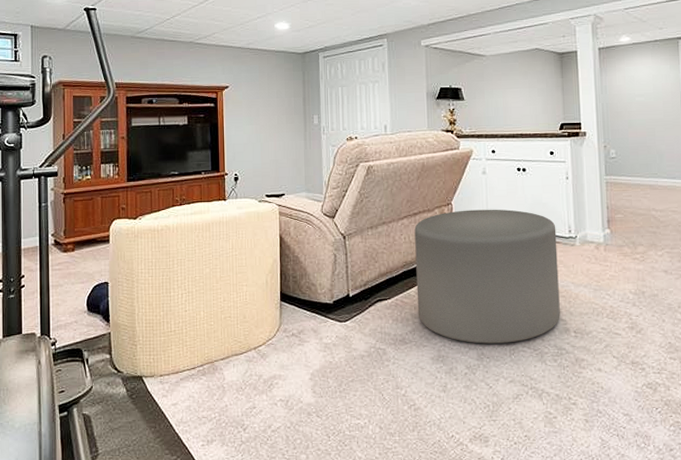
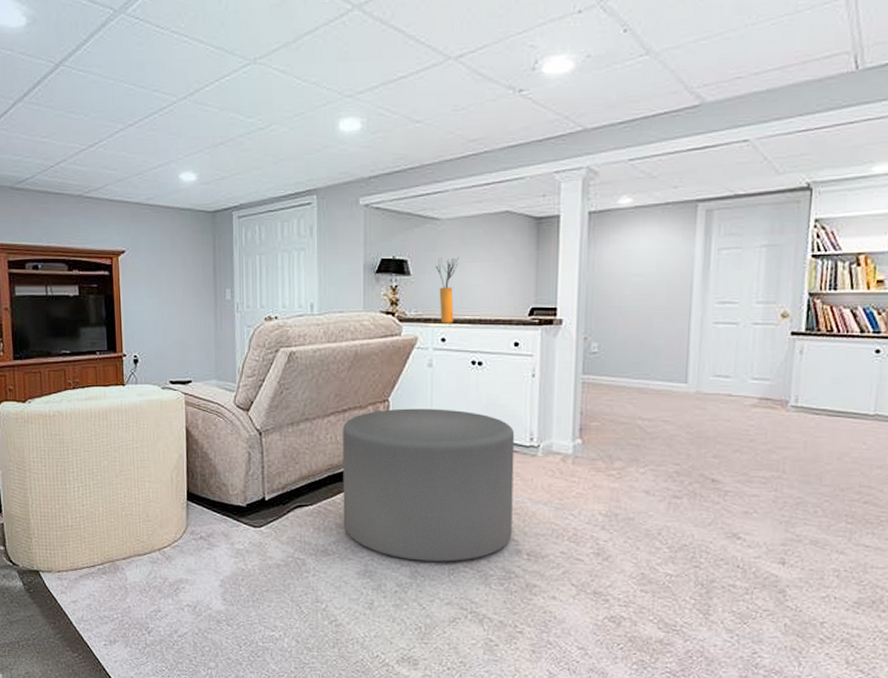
vase: none [483,85,502,138] -> present [435,257,459,323]

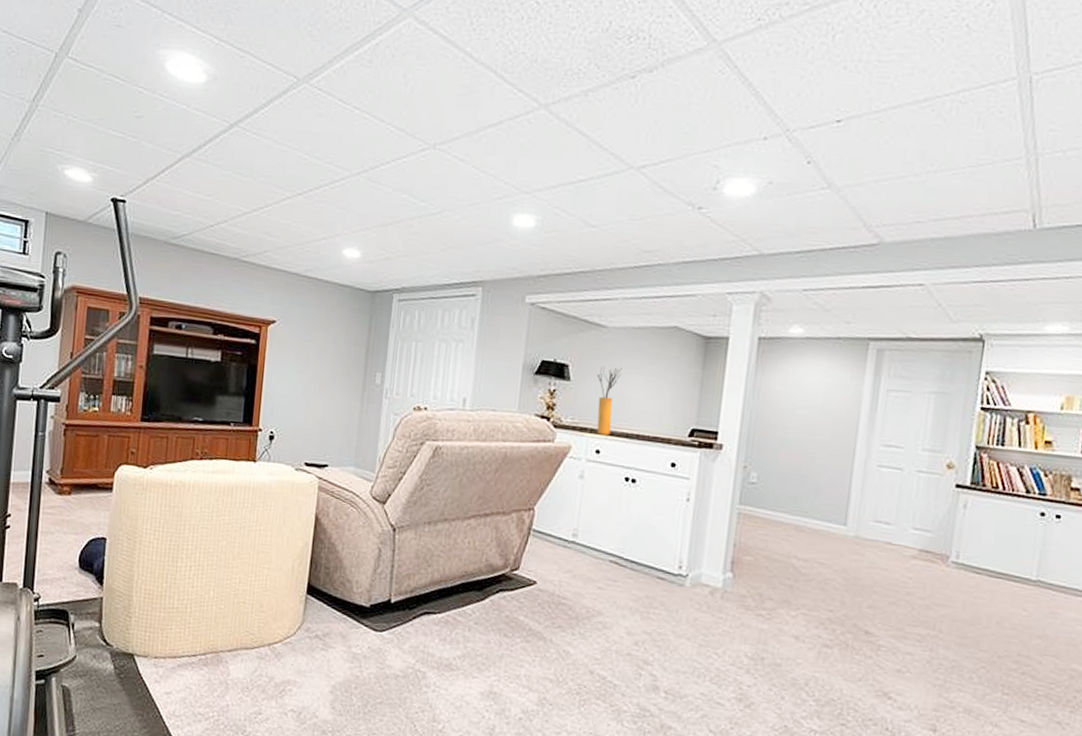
pouf: present [343,408,515,562] -> none [471,518,663,692]

